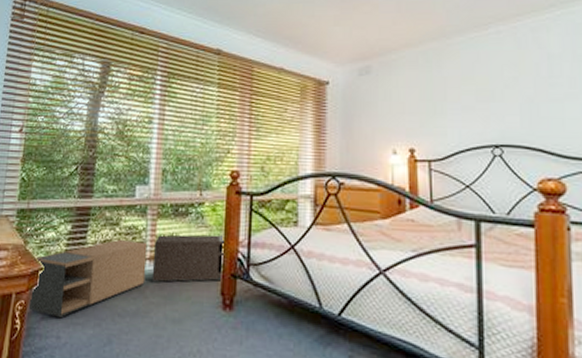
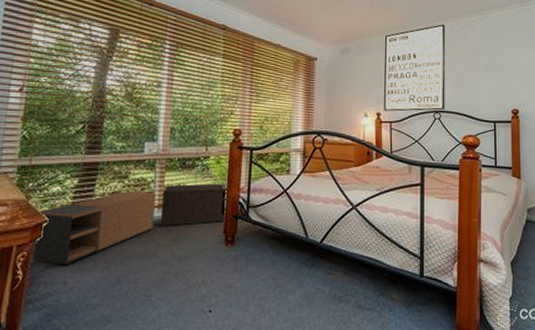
wall art: none [417,27,509,147] -> present [384,24,446,112]

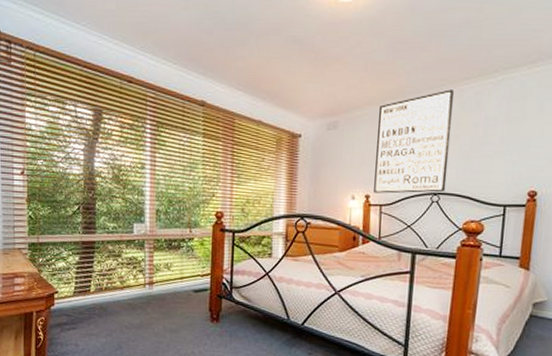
storage bench: present [33,183,227,266] -> none [49,264,211,331]

